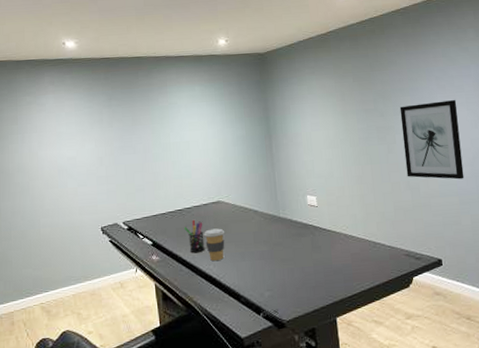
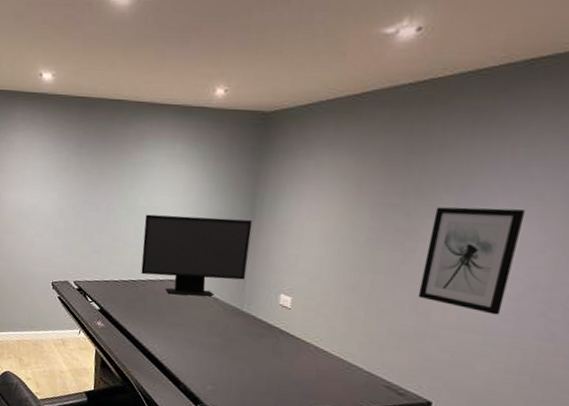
computer monitor: none [179,138,276,215] -> present [141,214,253,297]
pen holder: present [184,219,205,252] -> none [135,293,156,329]
coffee cup: present [204,228,225,261] -> none [154,307,178,342]

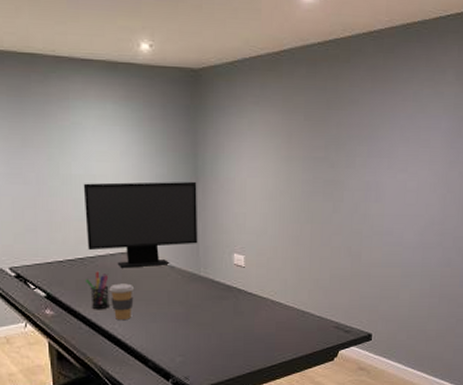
pen holder: none [135,293,156,329] -> present [86,271,109,309]
coffee cup: none [154,307,178,342] -> present [109,283,135,320]
wall art: present [418,207,526,315] -> none [349,156,419,249]

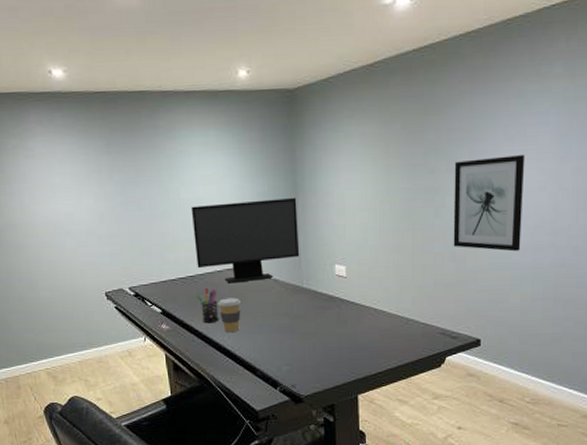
wall art: none [349,156,419,249] -> present [453,155,526,252]

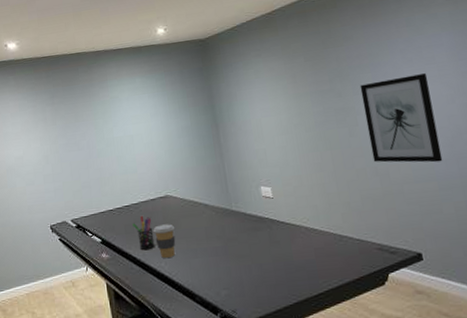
computer monitor: present [191,197,300,283] -> none [123,128,226,211]

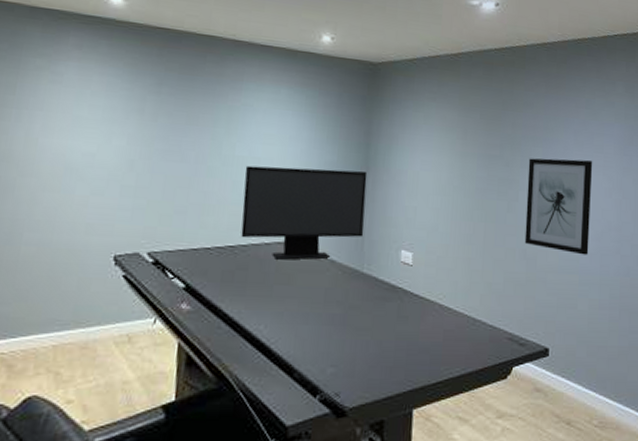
computer monitor: none [123,128,226,211] -> present [241,165,368,260]
pen holder: present [132,215,155,250] -> none [233,261,260,306]
coffee cup: present [153,224,176,258] -> none [258,277,288,319]

